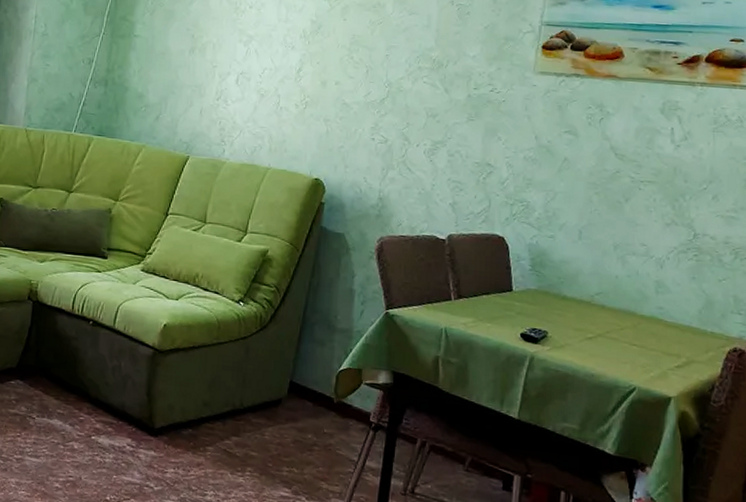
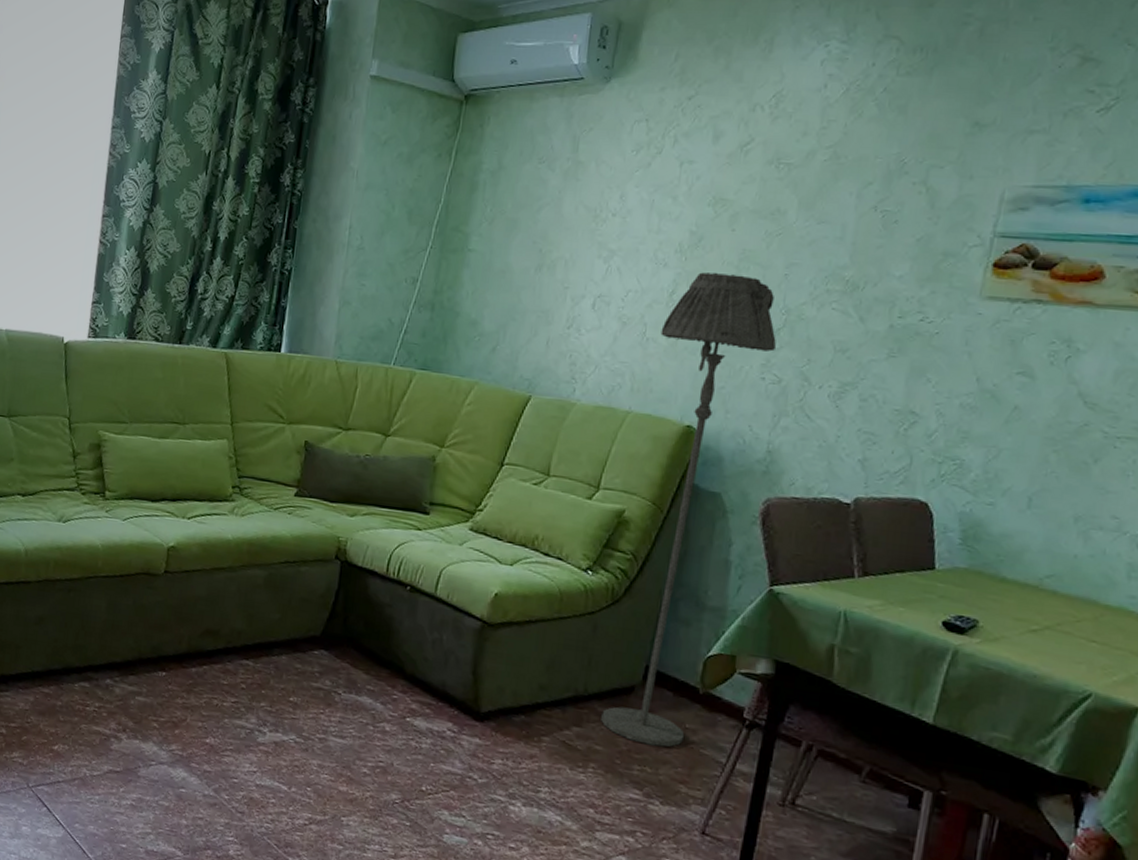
floor lamp: none [255,53,382,450] -> present [601,272,776,747]

